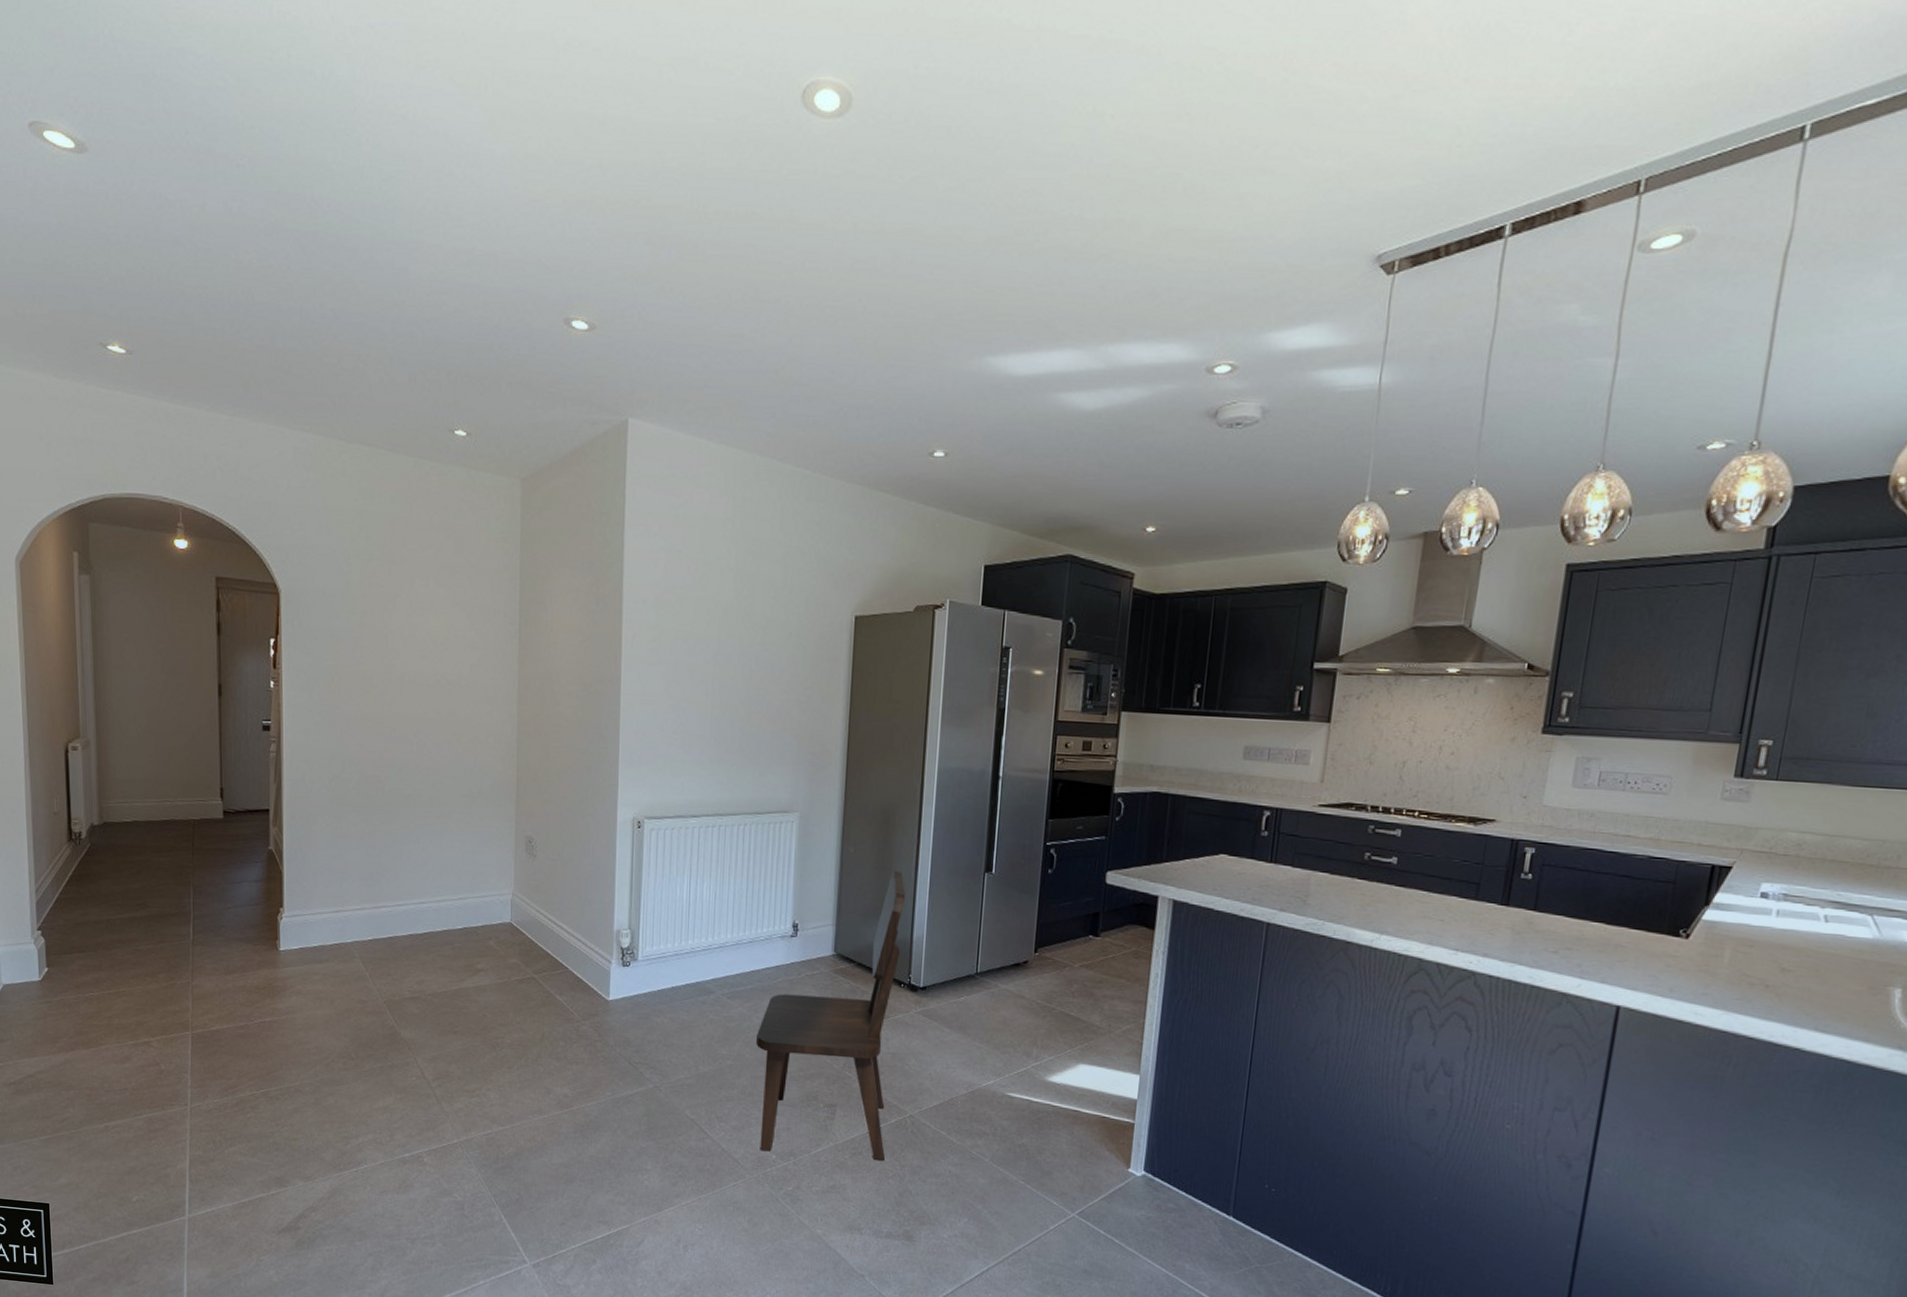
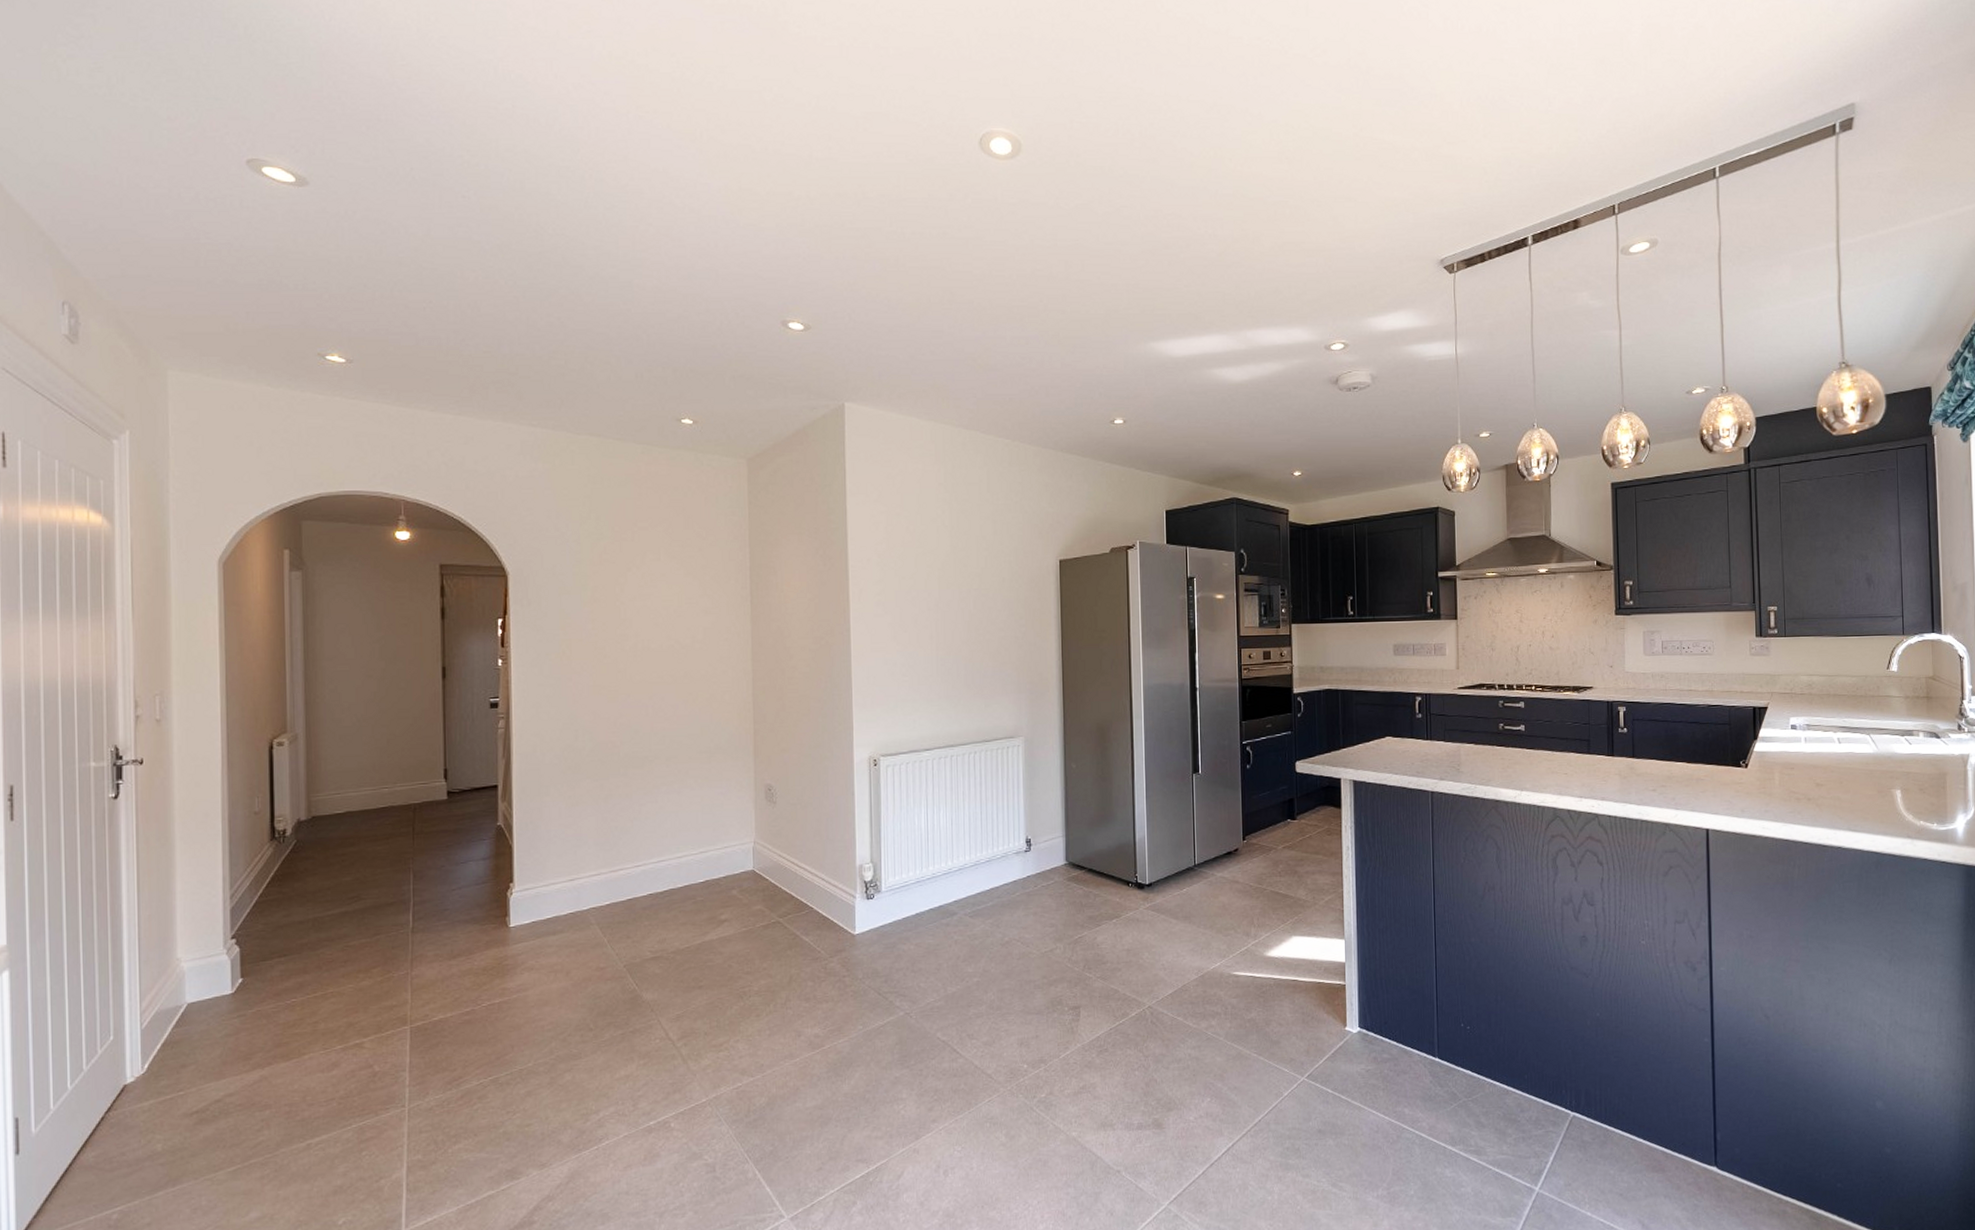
dining chair: present [756,871,905,1160] -> none [1000,781,1129,1062]

